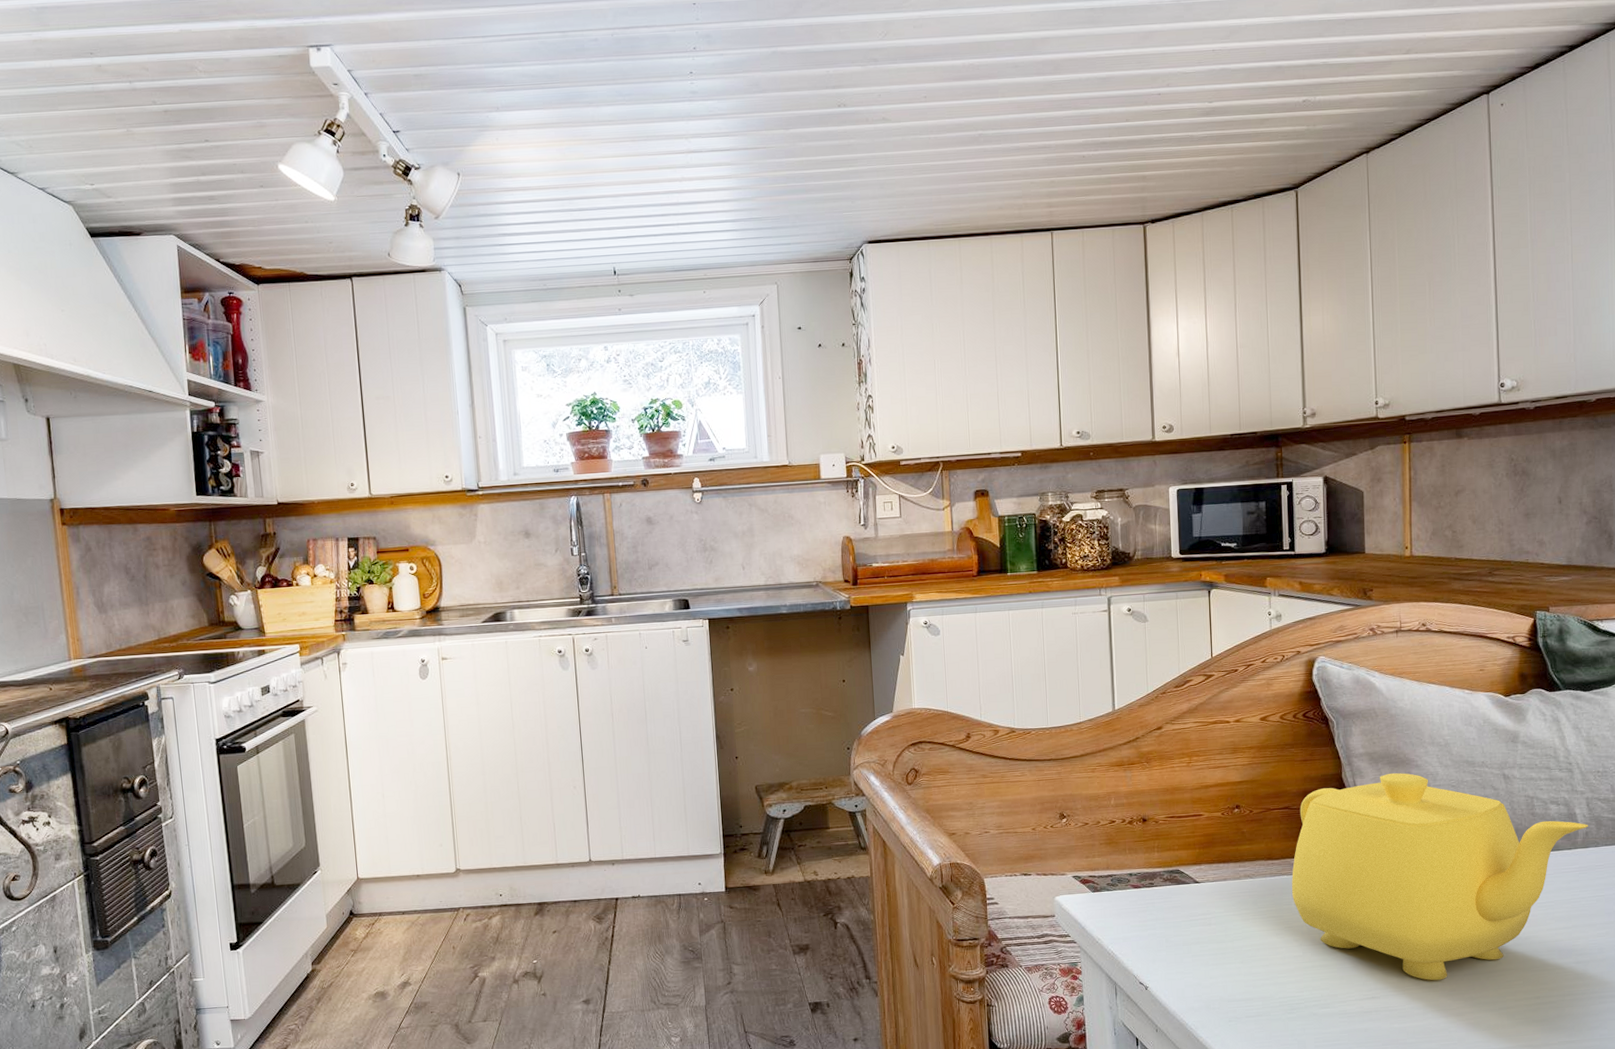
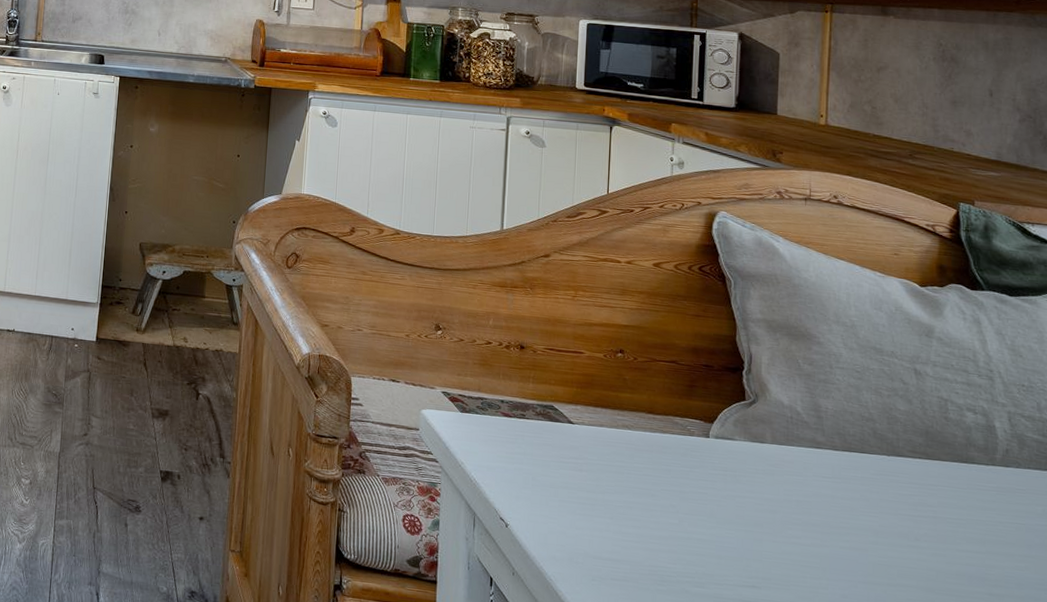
teapot: present [1291,773,1588,981] -> none [672,345,1009,583]

